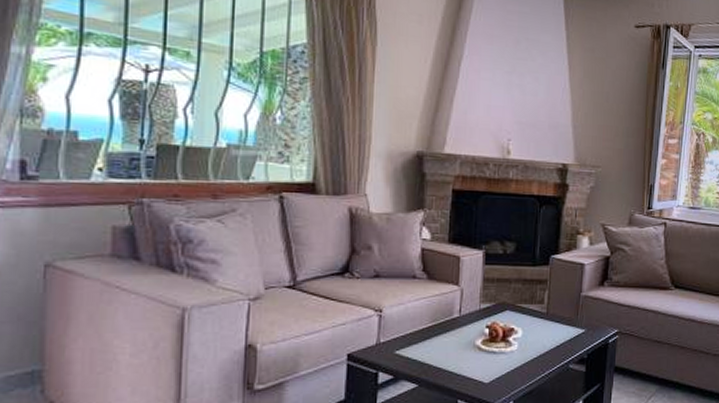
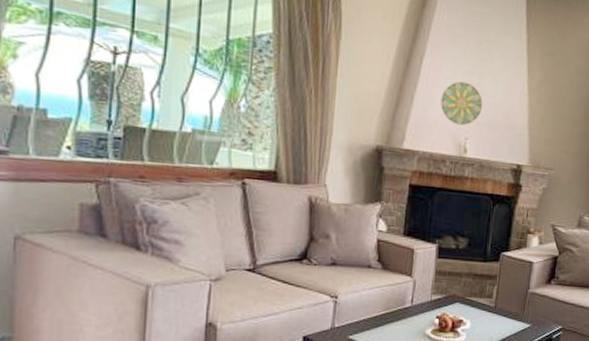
decorative plate: none [481,82,525,127] -> present [440,81,483,126]

